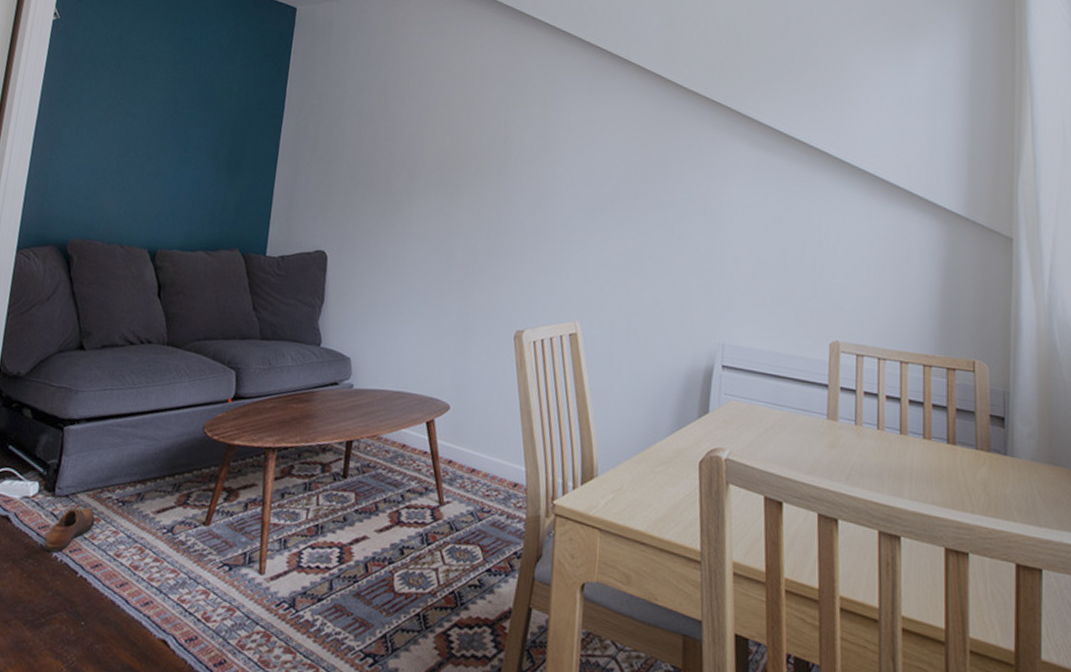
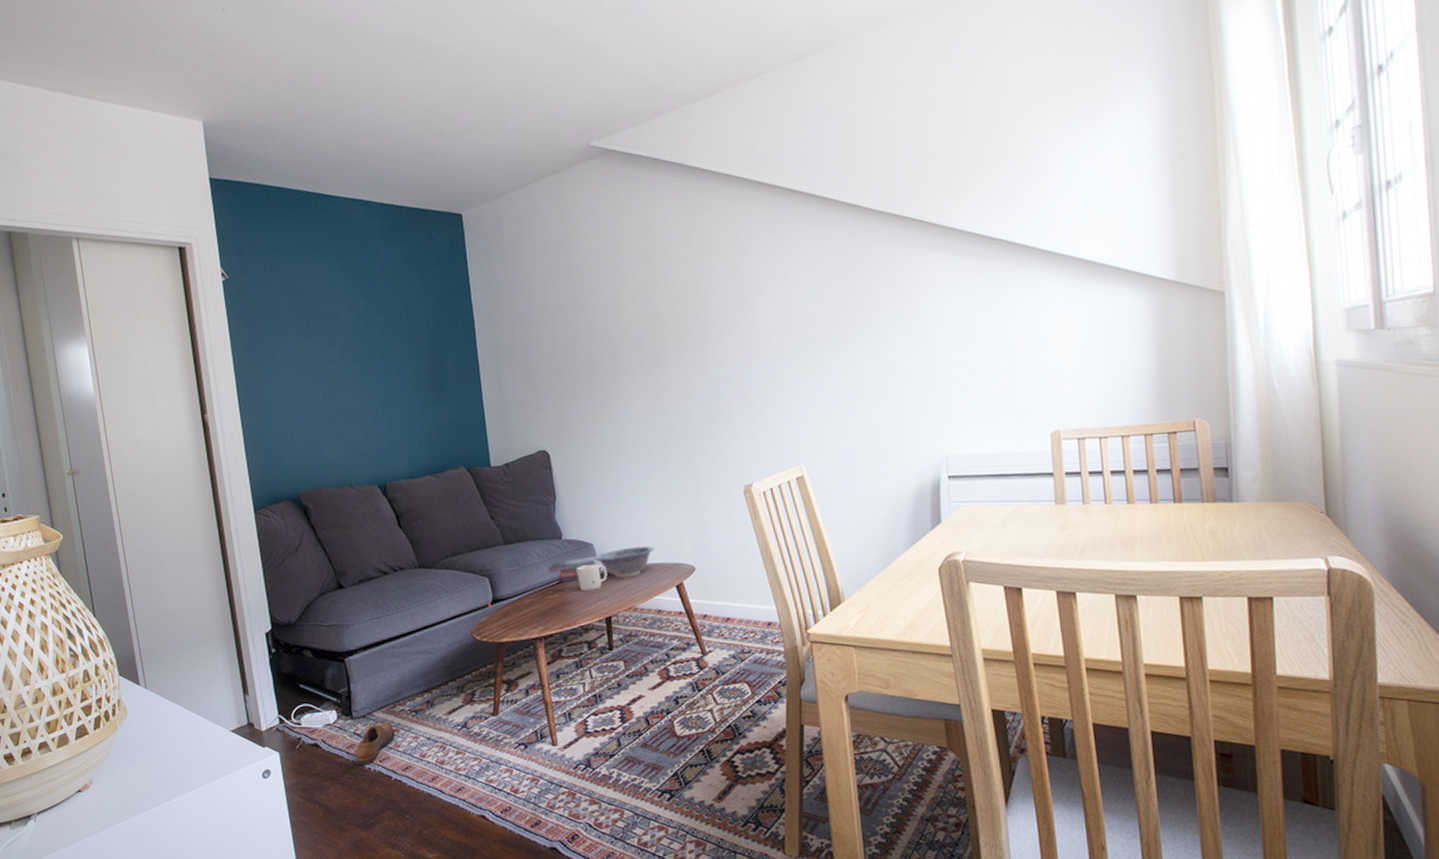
books: none [298,369,353,395] -> present [548,555,600,584]
mug: none [326,378,359,410] -> present [576,563,608,592]
decorative bowl: none [349,369,412,403] -> present [595,545,655,579]

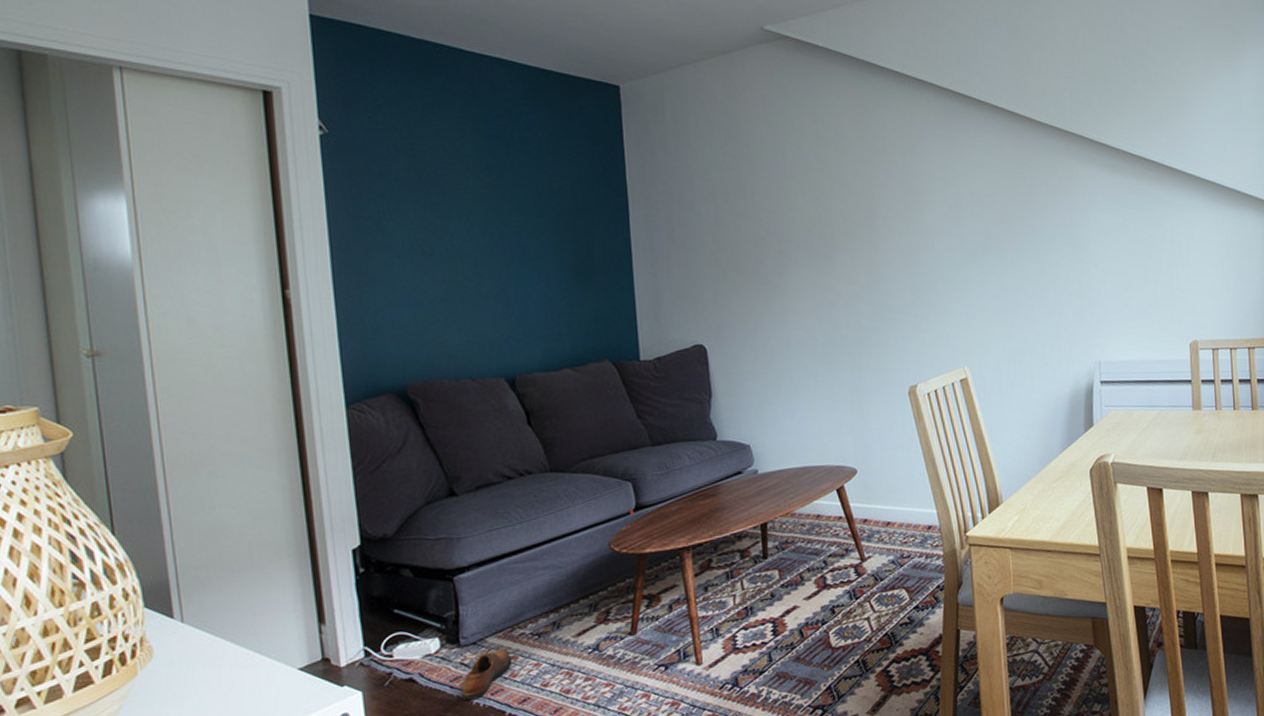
books: present [548,555,600,584] -> none [700,458,757,488]
mug: present [576,563,608,592] -> none [730,466,765,497]
decorative bowl: present [595,545,655,579] -> none [751,447,816,483]

